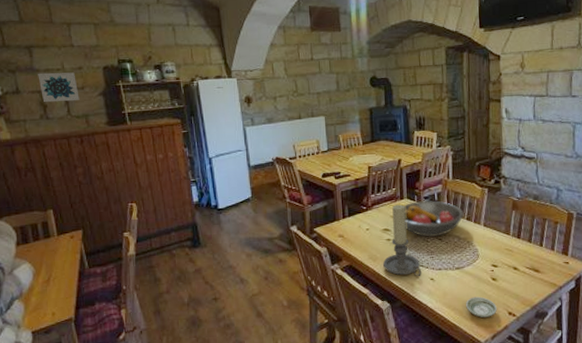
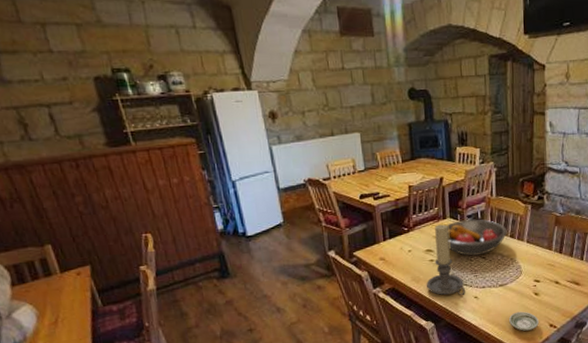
wall art: present [38,72,80,103] -> none [10,84,69,121]

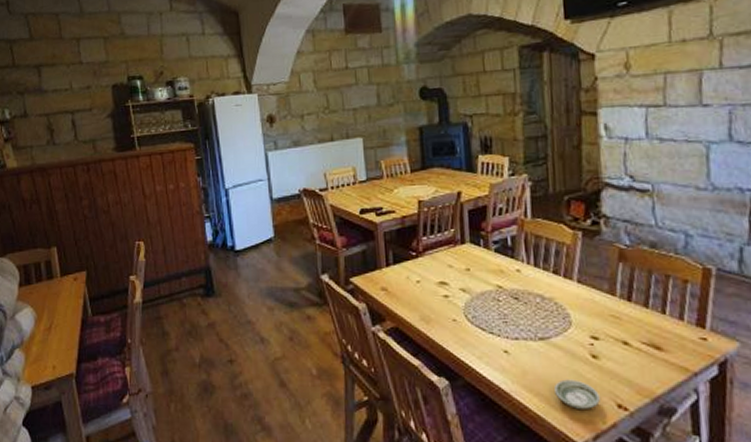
candle holder: present [427,224,465,296] -> none [439,250,491,348]
fruit bowl: present [447,219,508,256] -> none [466,246,549,295]

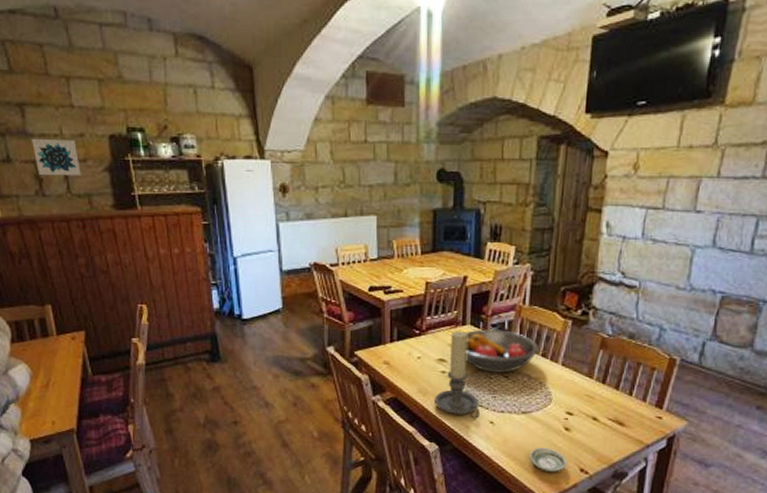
wall art: none [46,92,87,127] -> present [31,138,81,176]
candle holder: none [439,250,491,348] -> present [435,331,480,419]
fruit bowl: none [466,246,549,295] -> present [465,329,539,373]

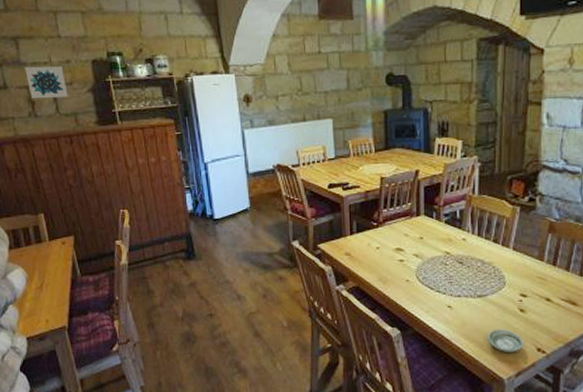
candle holder: present [435,331,480,419] -> none [394,221,437,304]
fruit bowl: present [465,329,539,373] -> none [420,218,490,259]

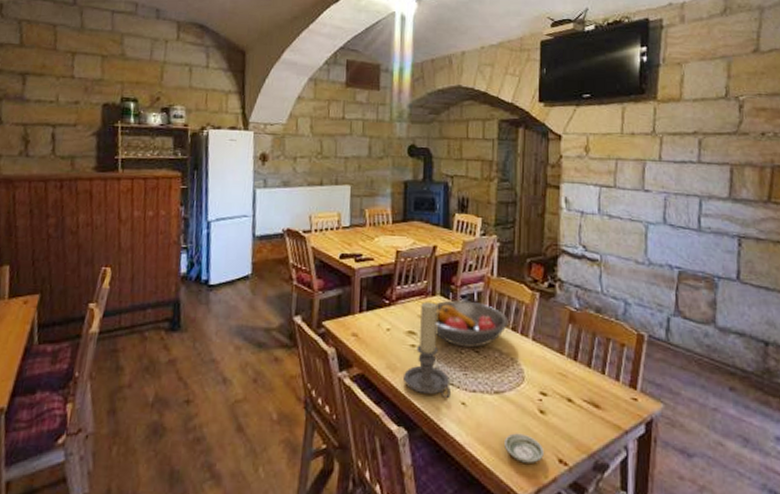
wall art: present [25,66,68,99] -> none [26,103,70,139]
candle holder: none [394,221,437,304] -> present [404,301,451,399]
fruit bowl: none [420,218,490,259] -> present [435,300,509,348]

